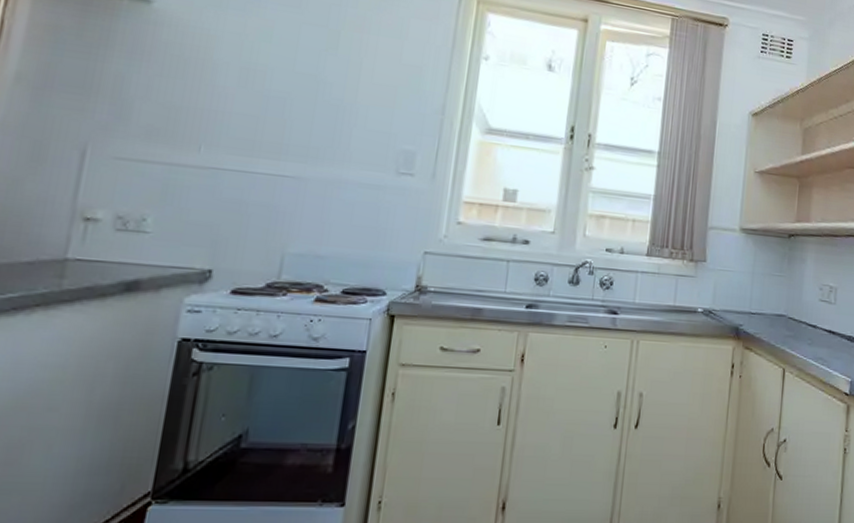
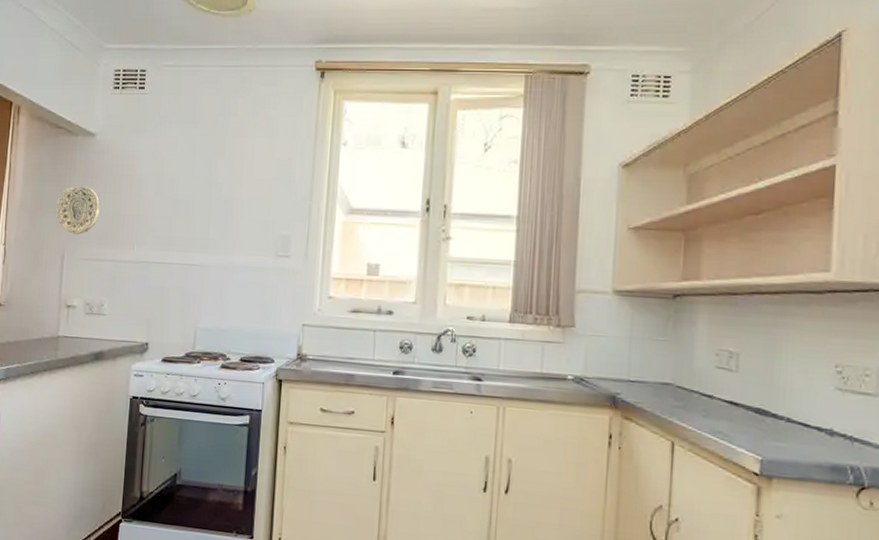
decorative plate: none [77,62,153,126] -> present [55,186,101,234]

